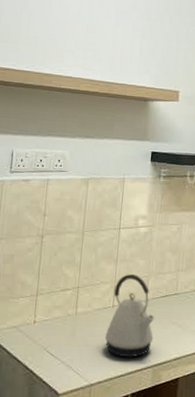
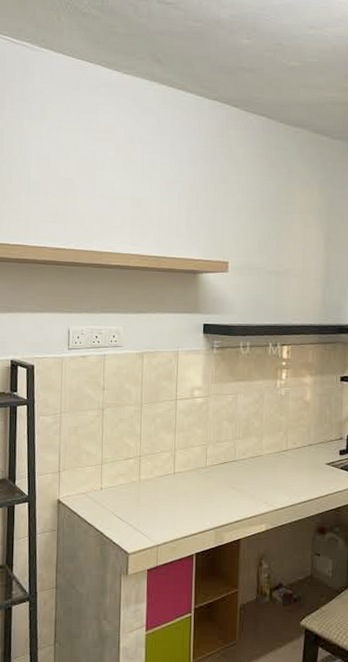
kettle: present [105,274,155,358] -> none [168,443,215,521]

